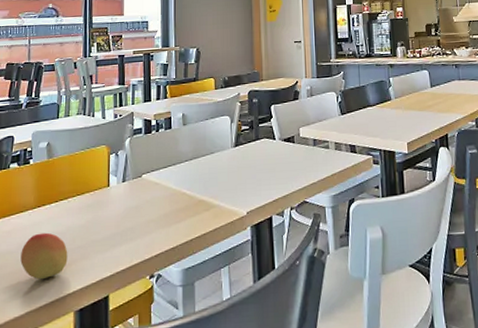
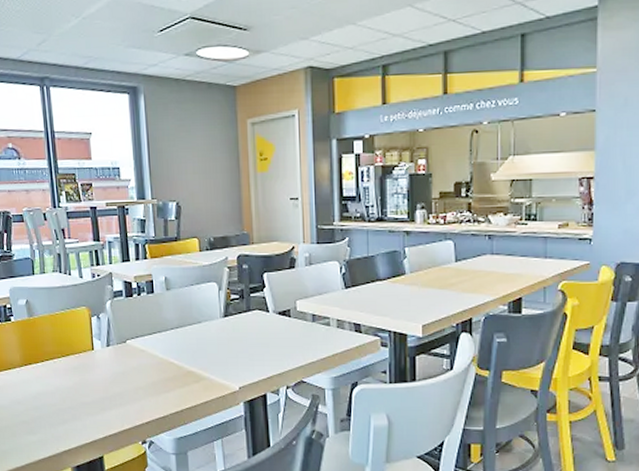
fruit: present [20,232,68,280] -> none [14,391,60,435]

